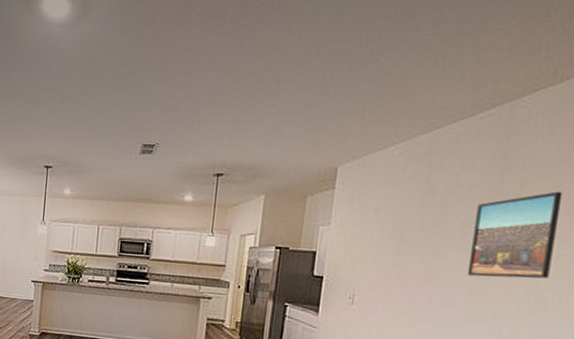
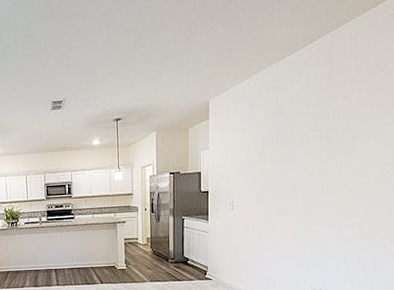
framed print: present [467,191,563,279] -> none [312,99,374,174]

